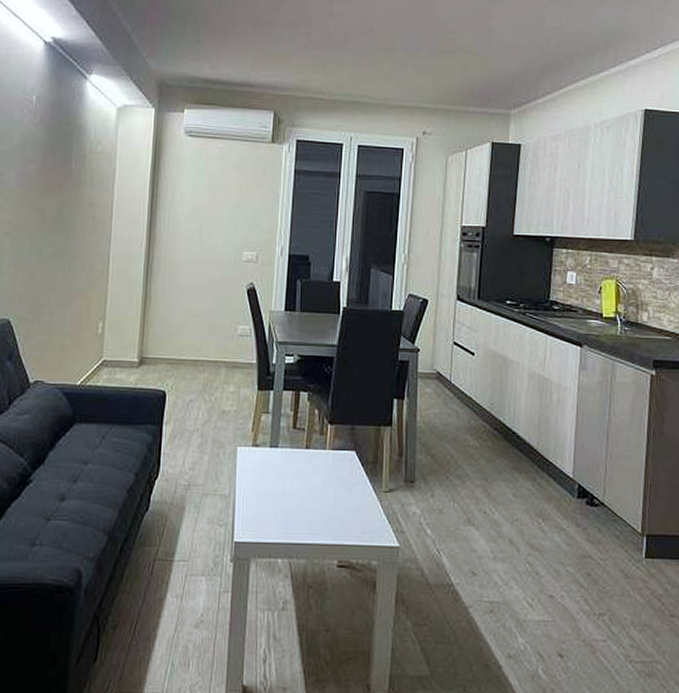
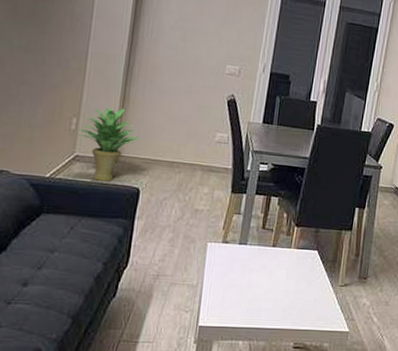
potted plant: none [104,307,163,386] -> present [78,107,140,182]

